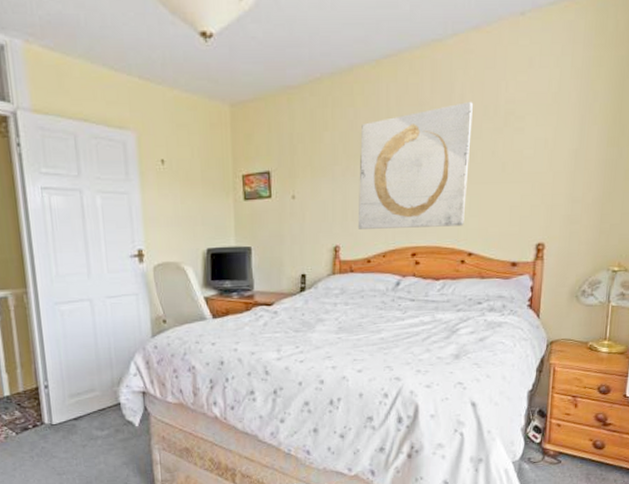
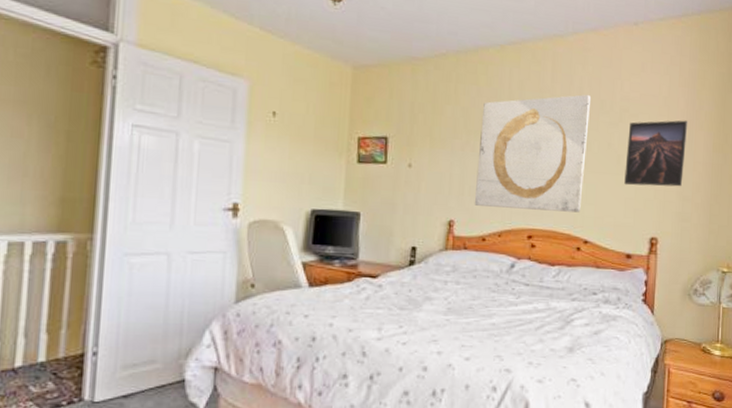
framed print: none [509,116,580,193] -> present [624,120,688,187]

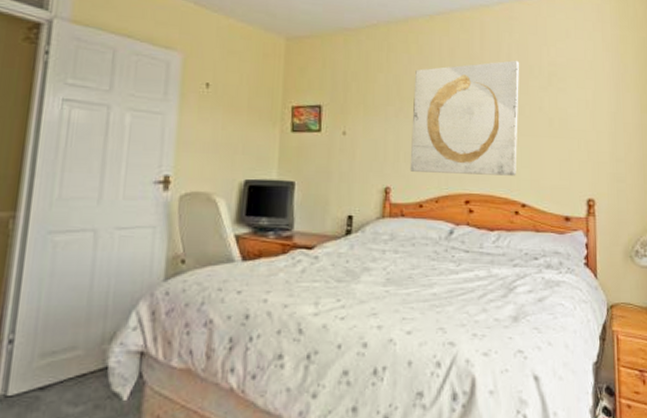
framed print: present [624,120,688,187] -> none [557,83,615,148]

